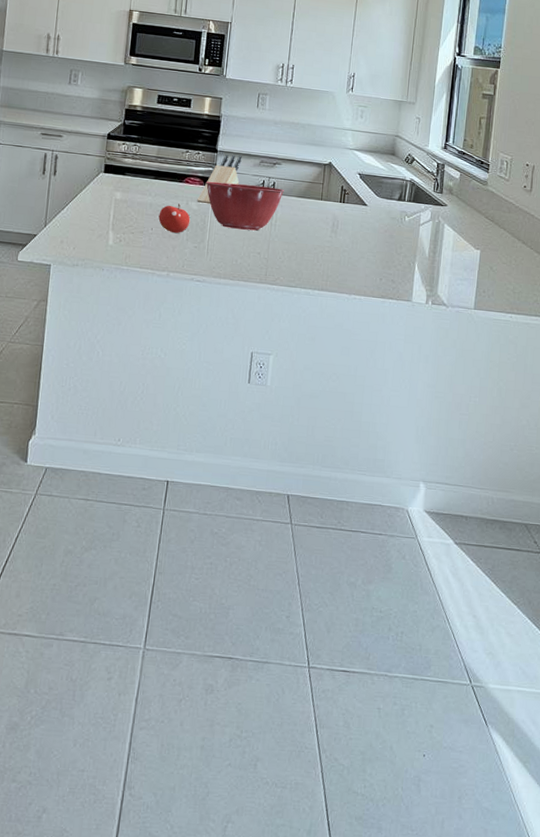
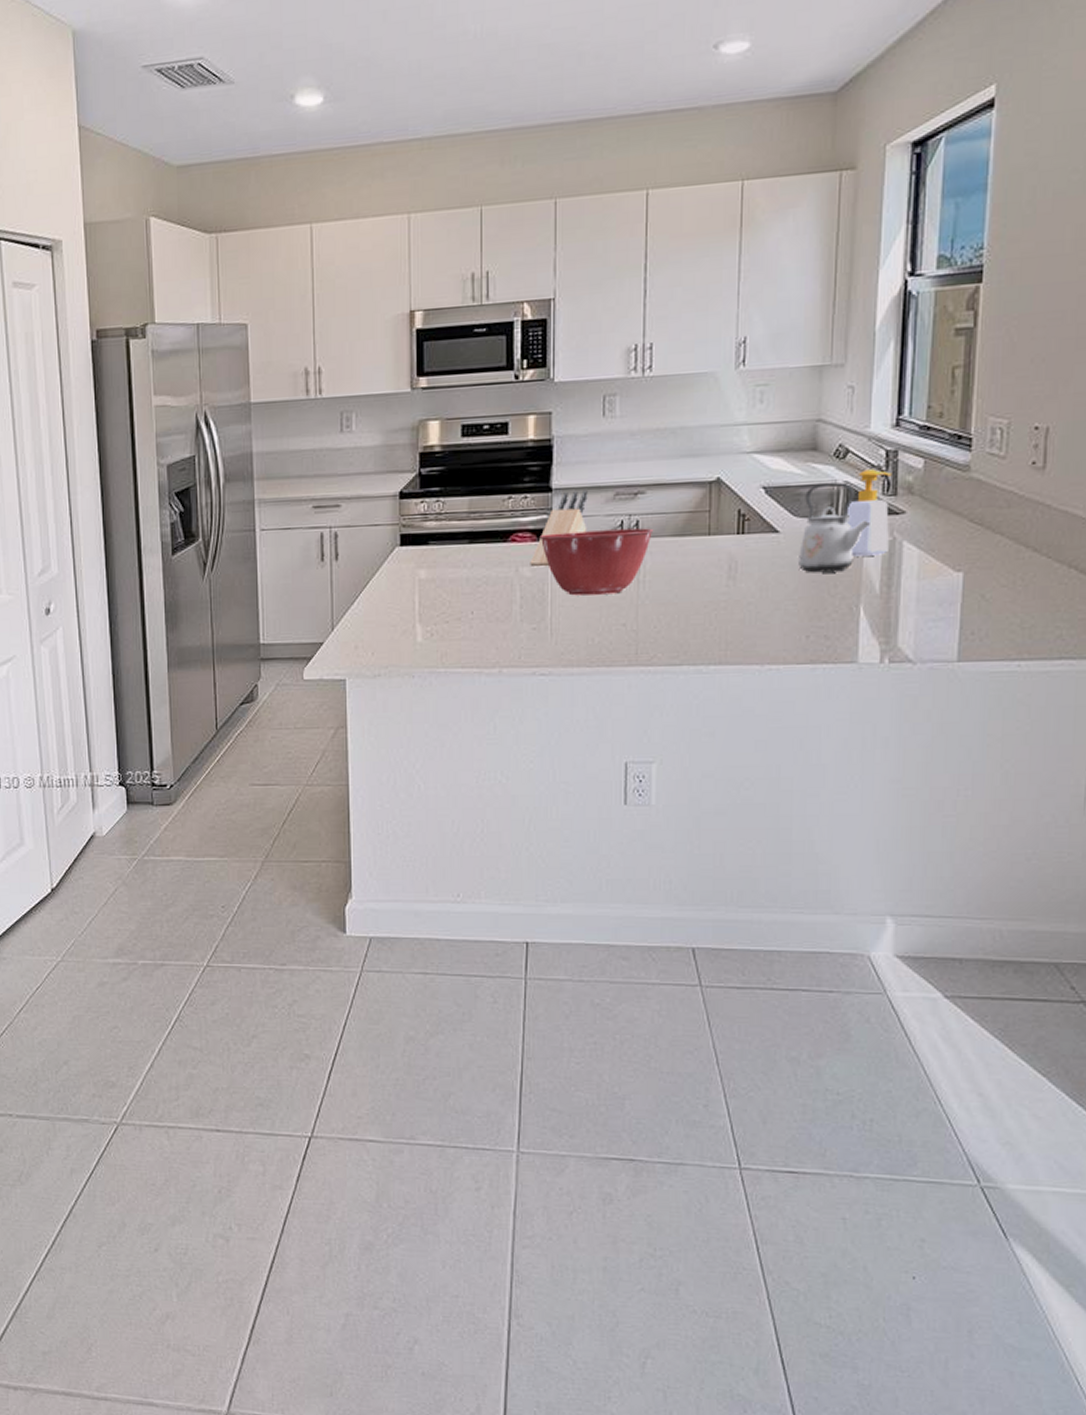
fruit: present [158,203,190,234] -> none [480,572,523,615]
kettle: none [378,177,425,238] -> present [798,482,870,573]
soap bottle: none [410,173,440,231] -> present [846,469,892,557]

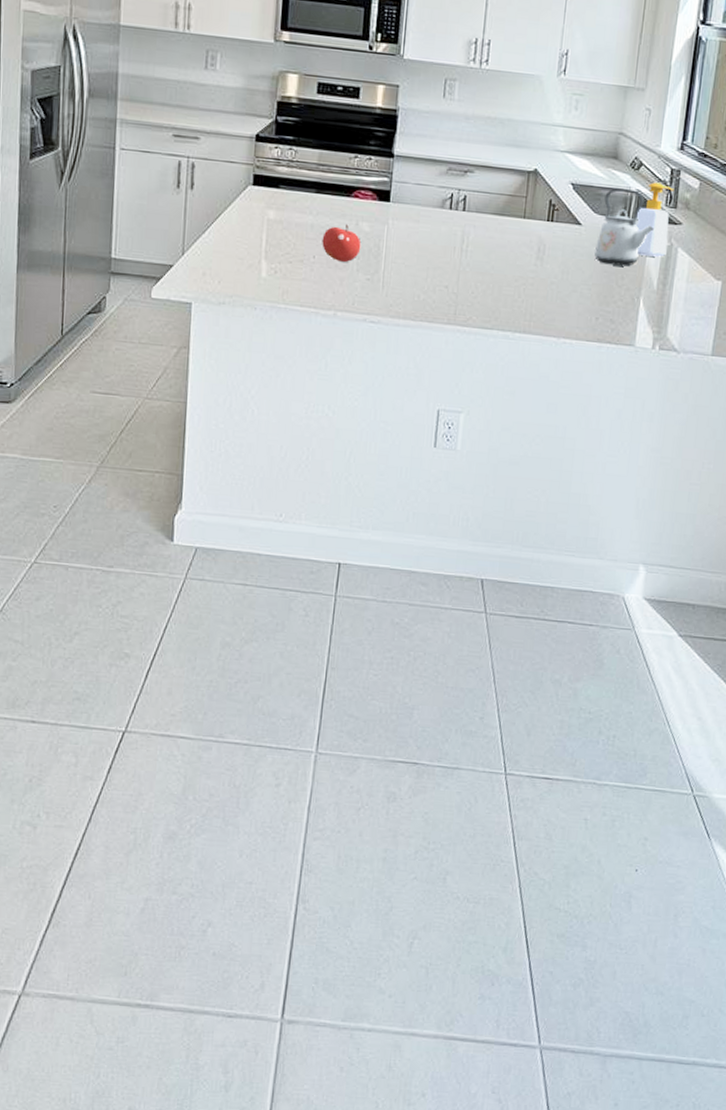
fruit: none [480,572,523,615] -> present [322,224,361,263]
knife block: present [530,490,588,567] -> none [369,160,425,225]
mixing bowl: present [539,528,654,596] -> none [379,195,479,258]

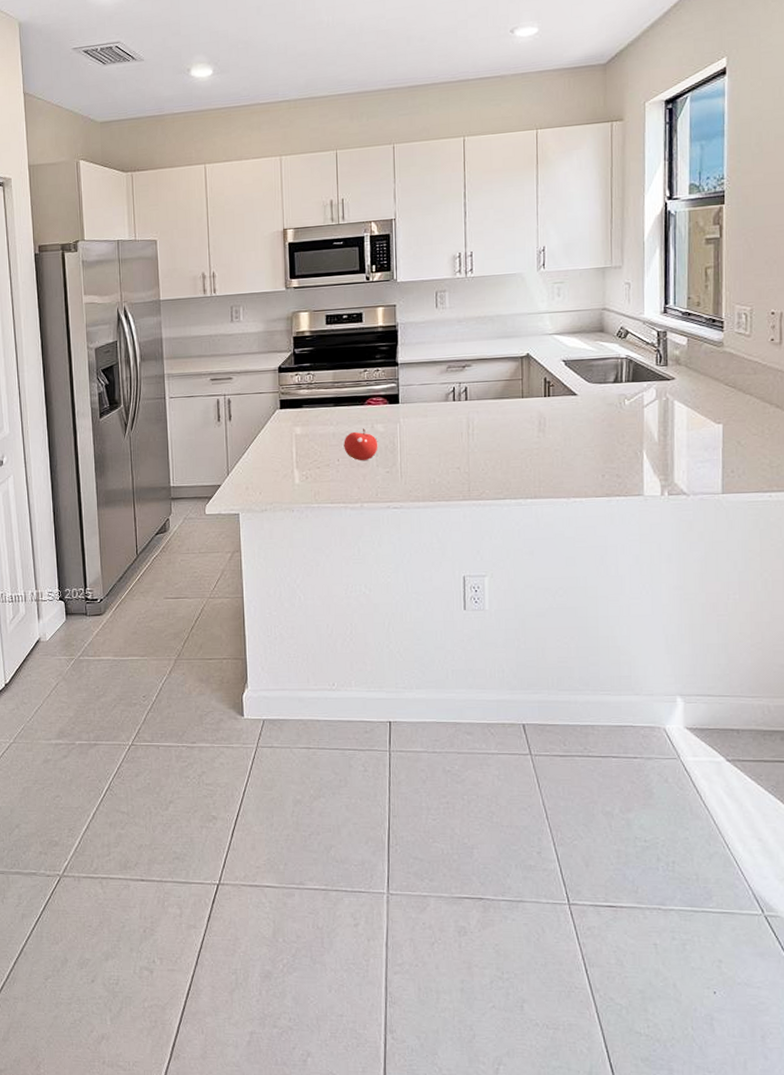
kettle: present [594,188,654,267] -> none [593,356,648,426]
soap bottle: present [635,182,675,257] -> none [629,346,663,413]

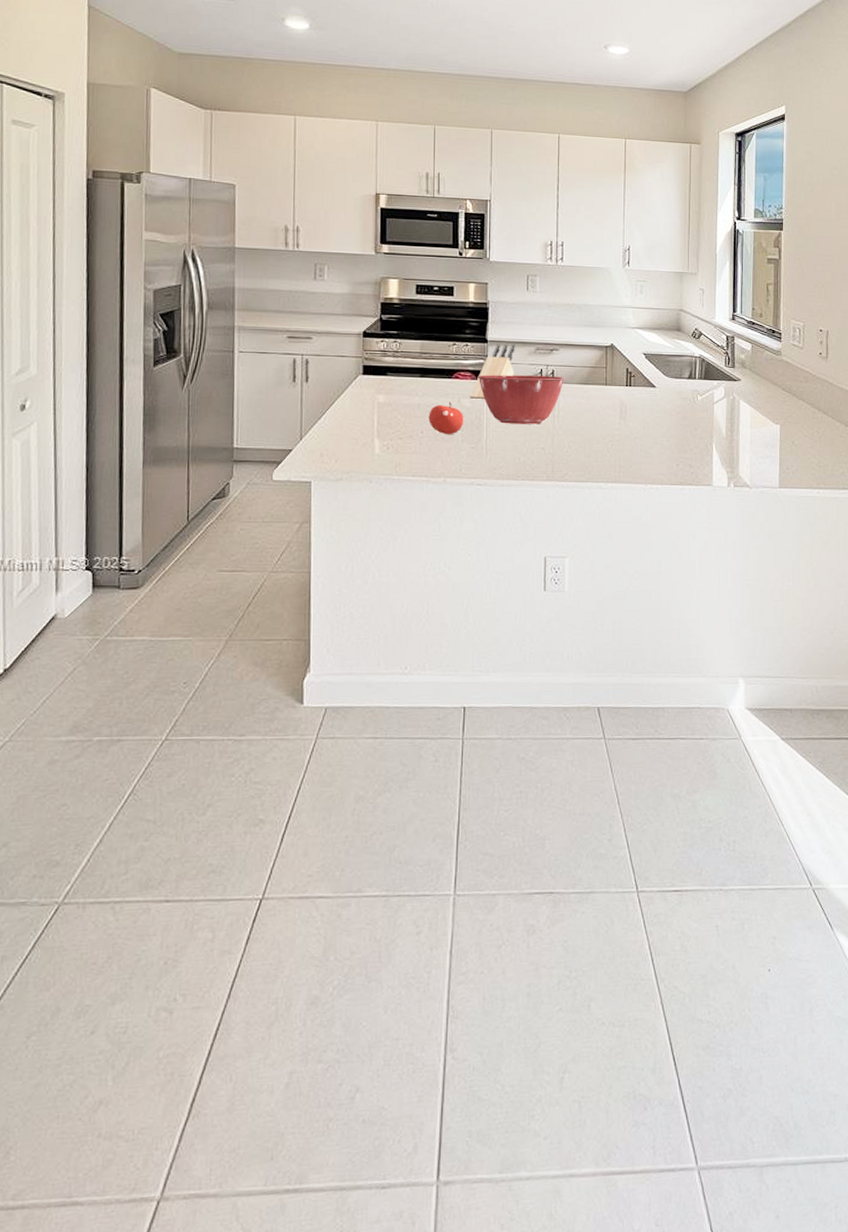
knife block: none [382,364,427,424] -> present [470,343,515,400]
mixing bowl: none [389,393,479,446] -> present [477,374,565,424]

